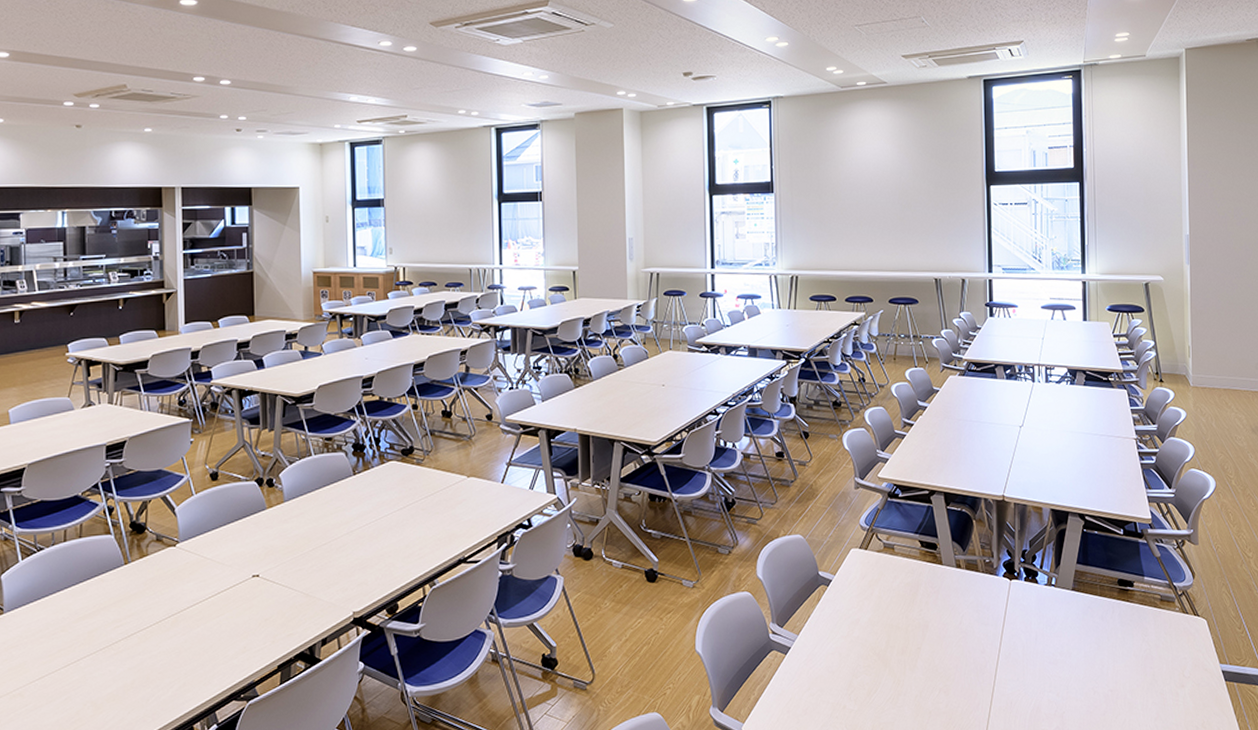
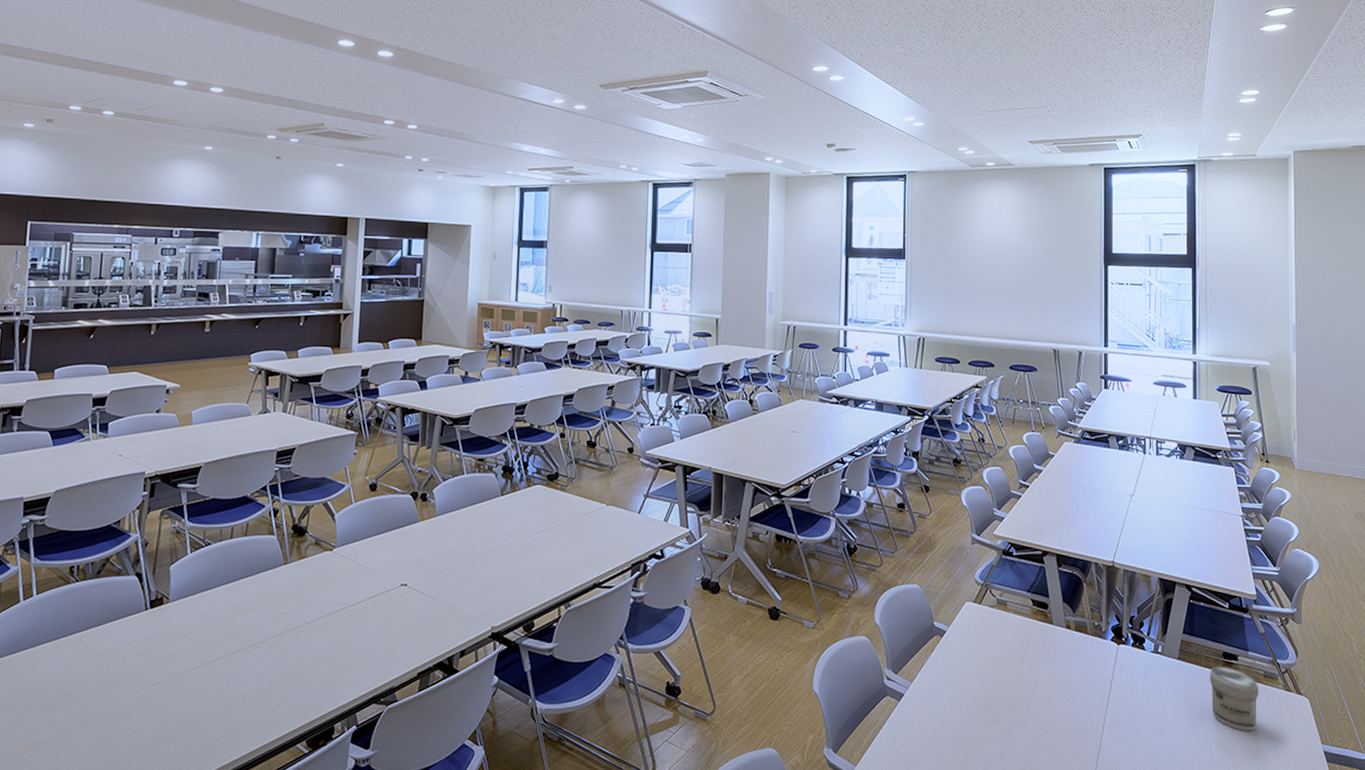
jar: none [1104,594,1156,657] -> present [1209,666,1259,732]

